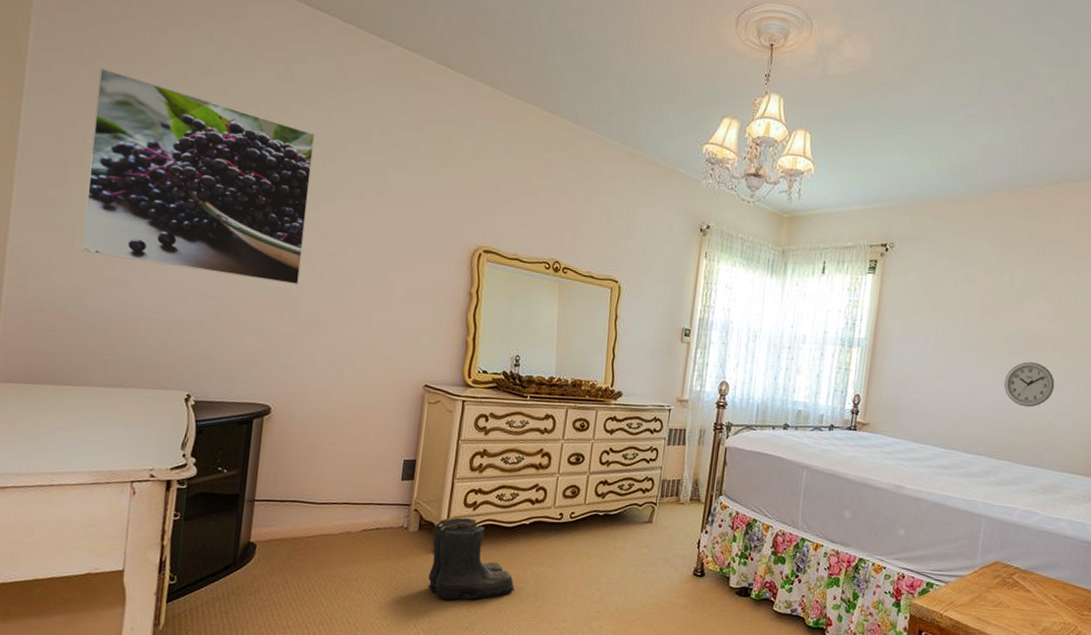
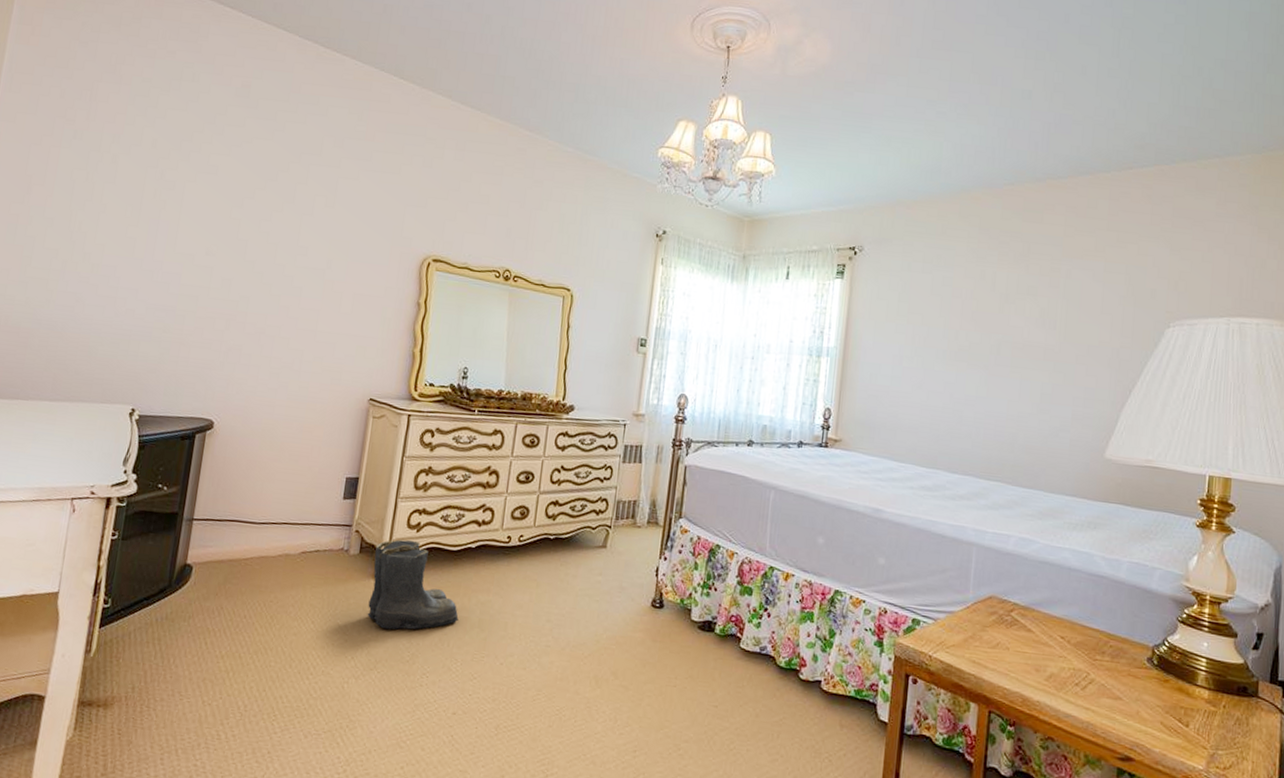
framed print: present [80,67,316,286] -> none [38,88,270,297]
wall clock: present [1003,362,1055,407] -> none [990,372,1048,422]

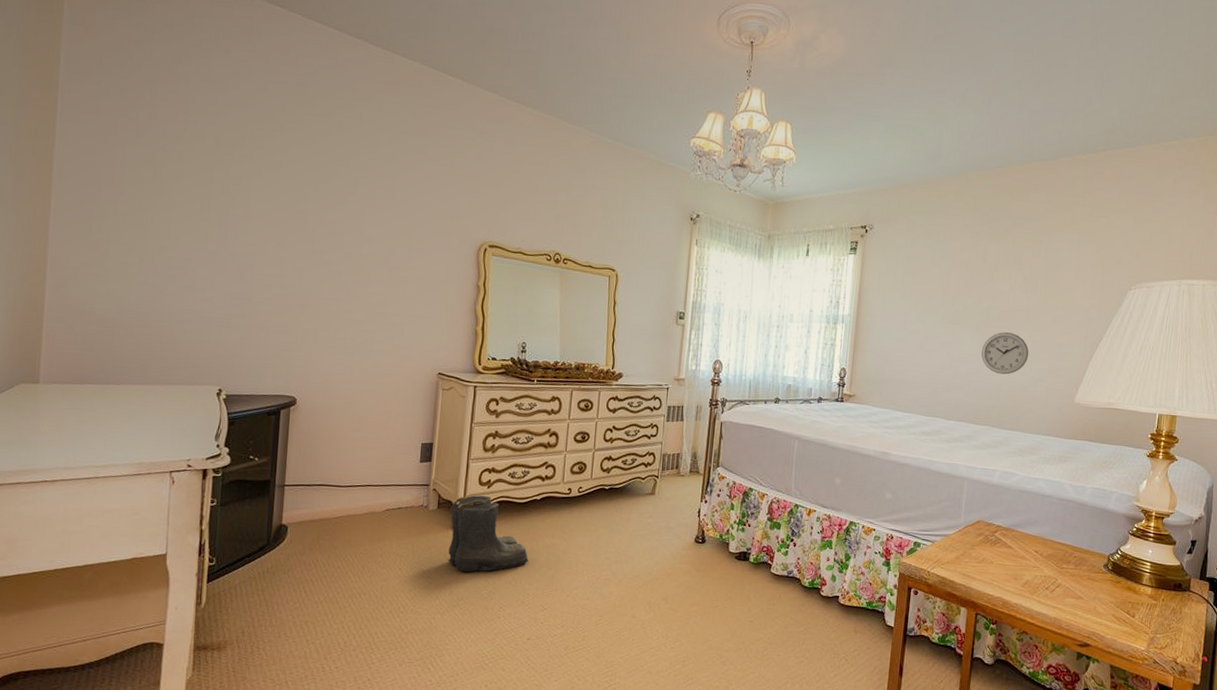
wall clock: none [990,372,1048,422] -> present [981,332,1029,375]

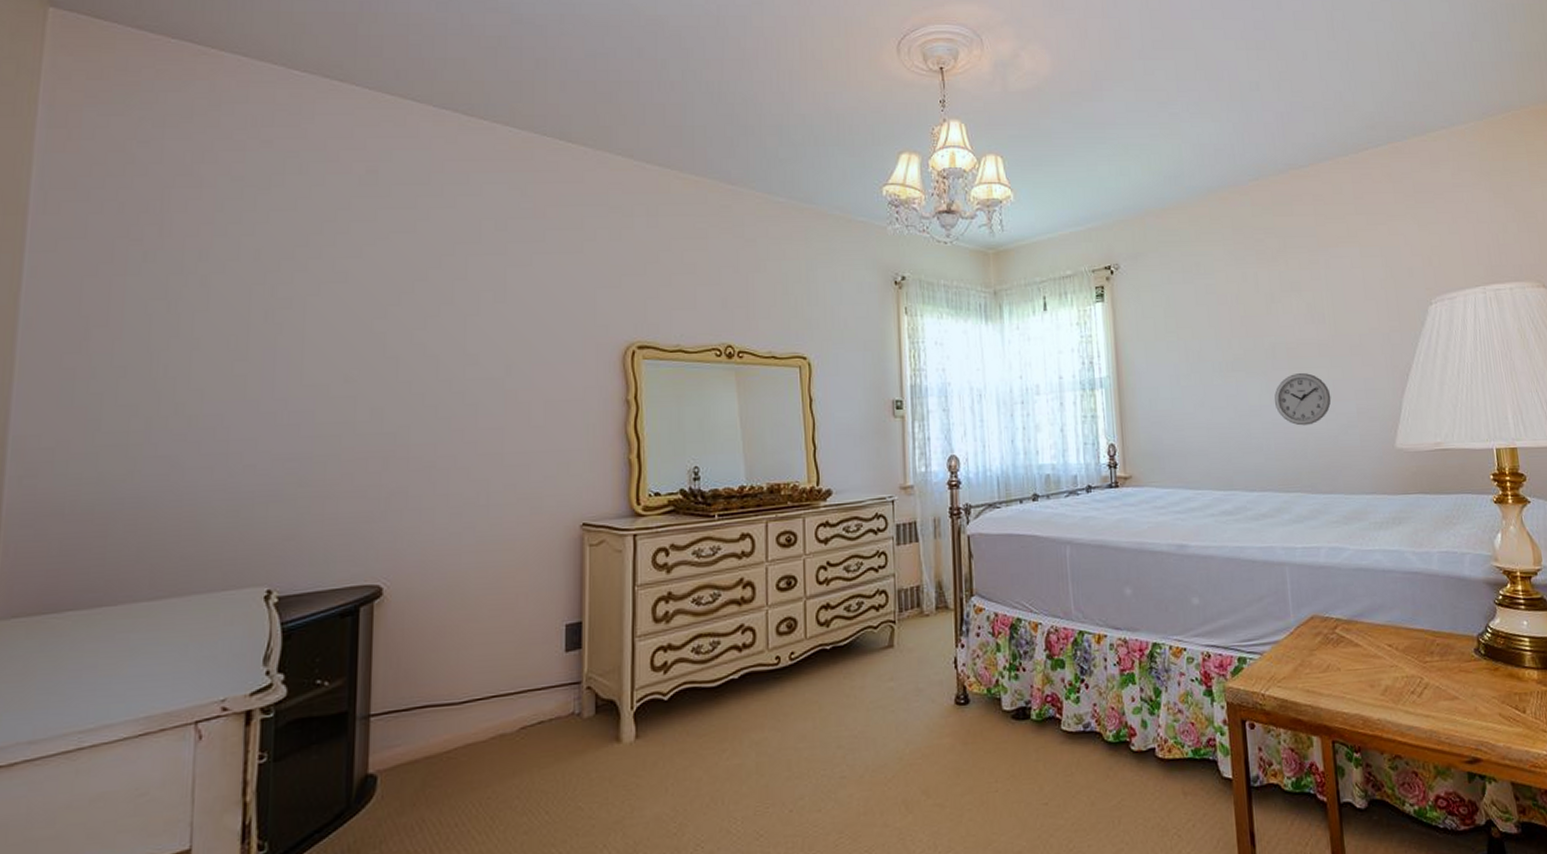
boots: present [448,495,529,573] -> none [615,684,731,801]

